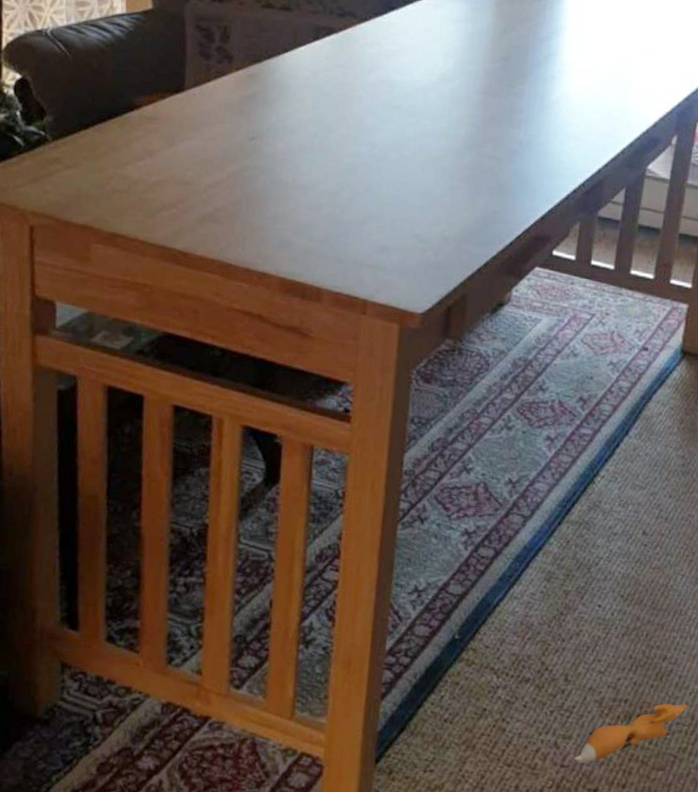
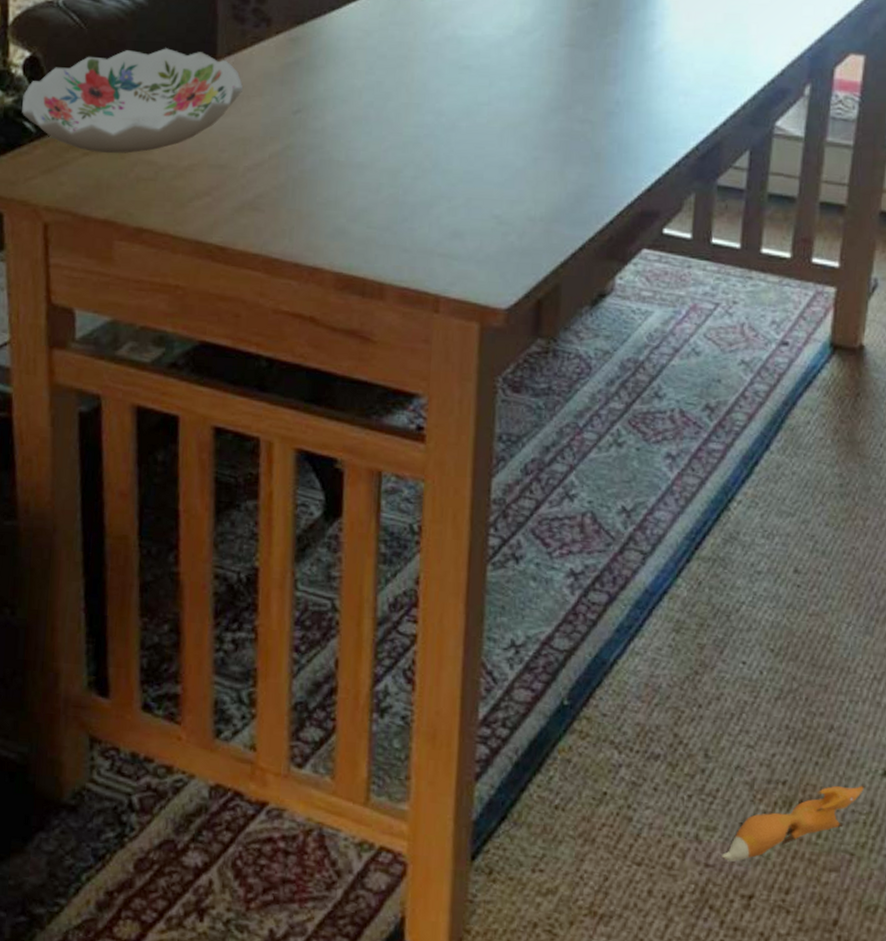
decorative bowl: none [12,77,207,168] -> present [22,48,243,154]

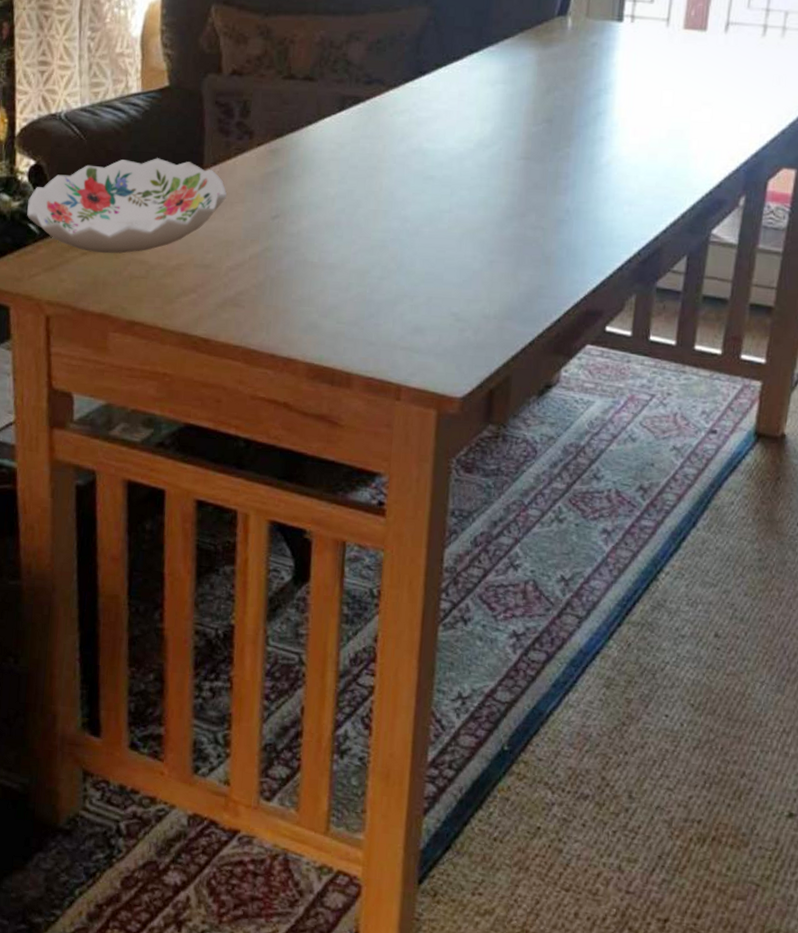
dog toy: present [722,785,866,862] -> none [641,824,772,890]

